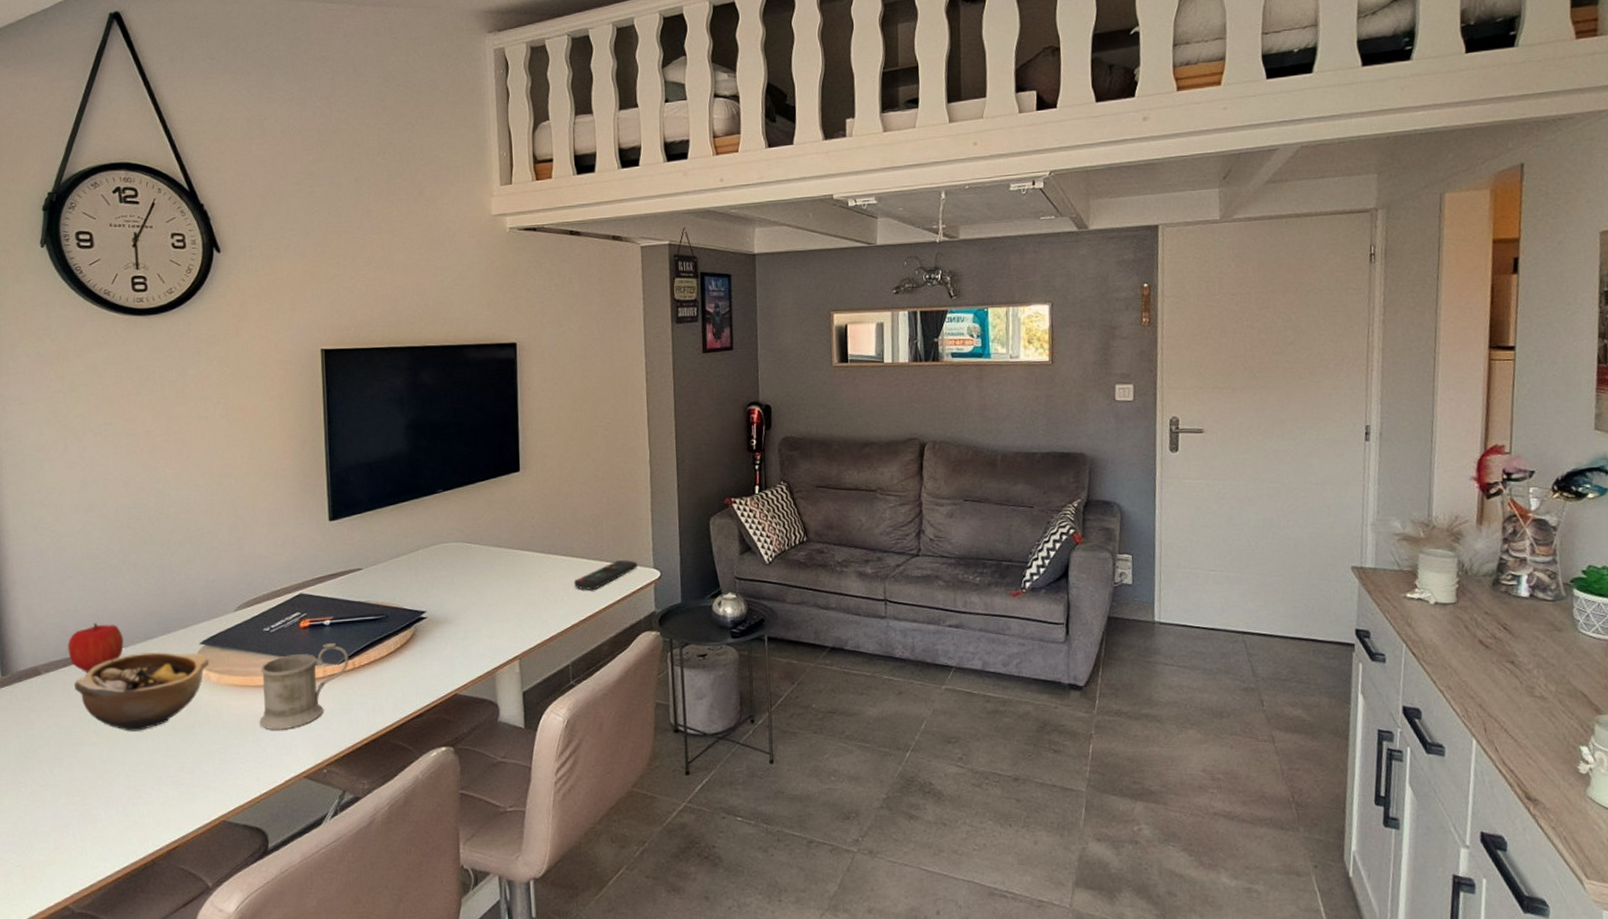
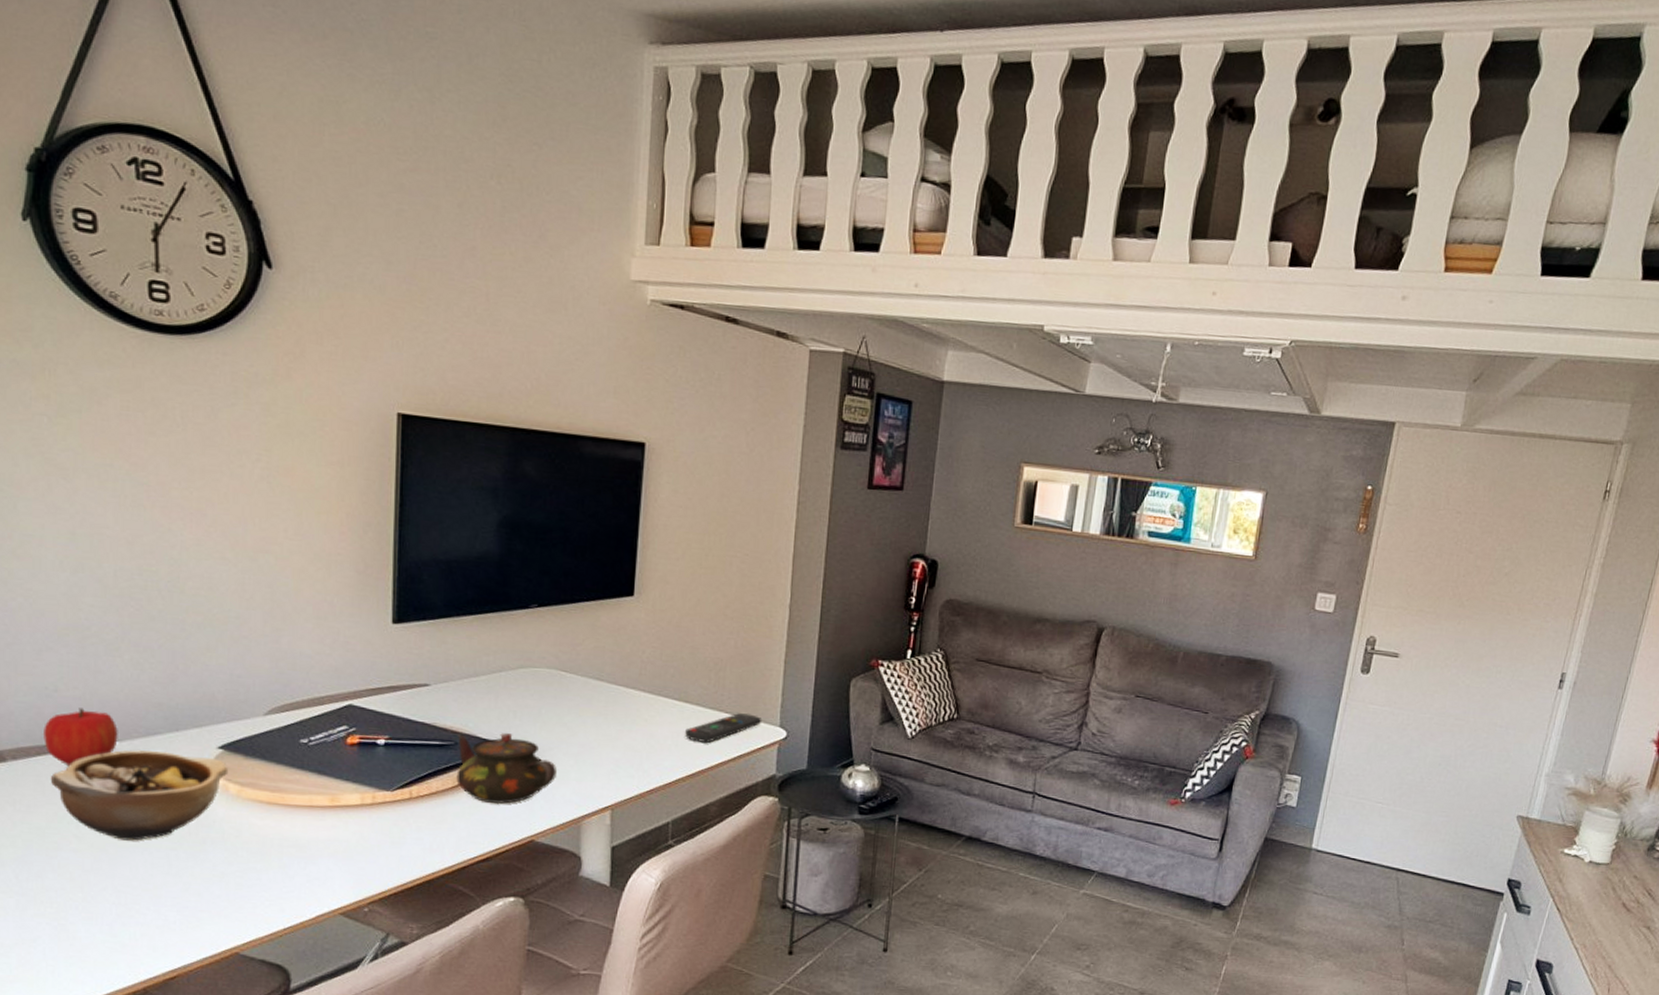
mug: present [259,643,349,730] -> none [288,766,405,858]
teapot: none [387,601,471,665] -> present [456,732,556,804]

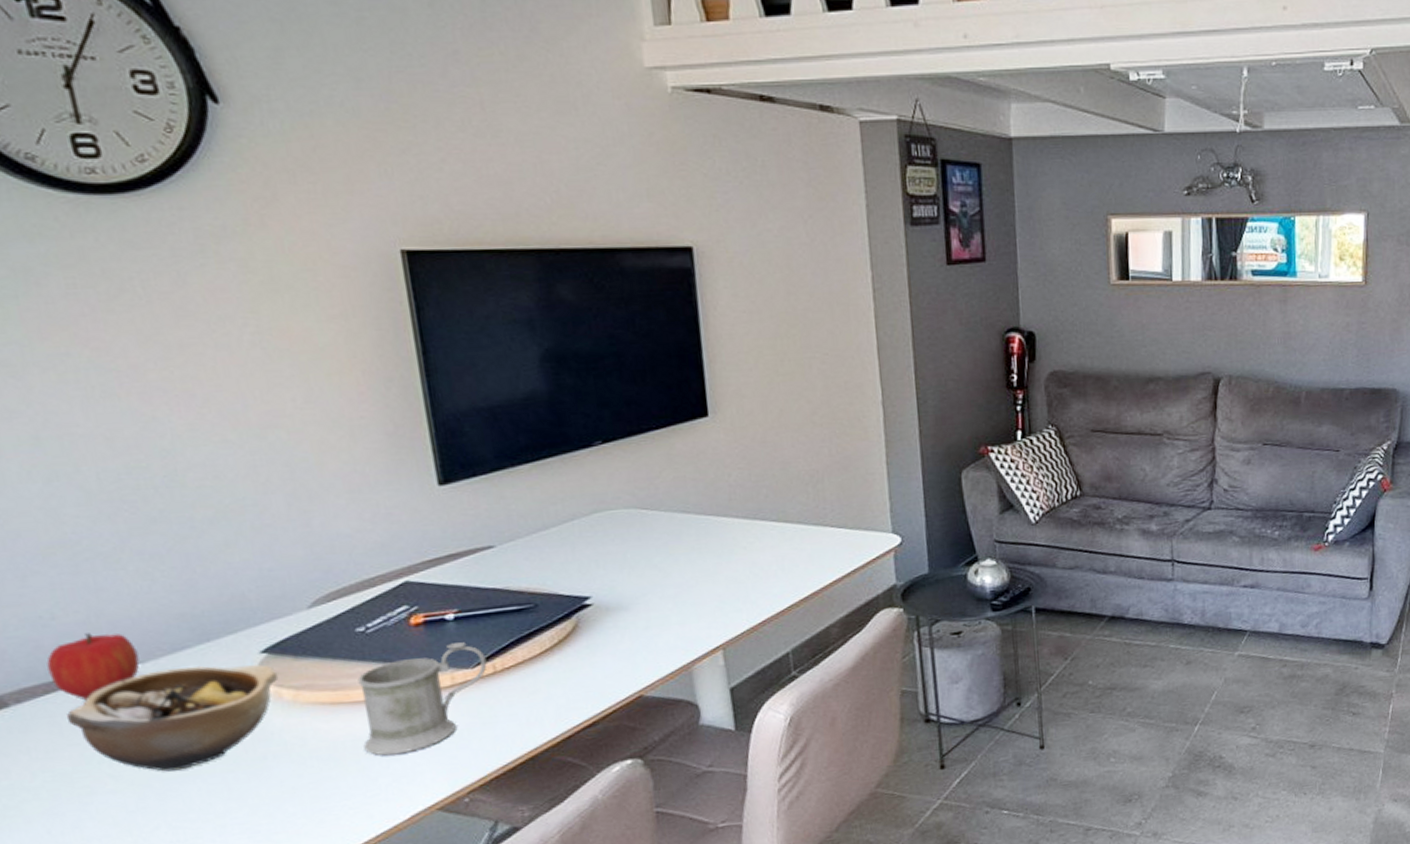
mug: none [288,766,405,858] -> present [357,642,487,756]
teapot: present [456,732,556,804] -> none [535,584,655,664]
remote control: present [685,713,762,744] -> none [790,524,873,563]

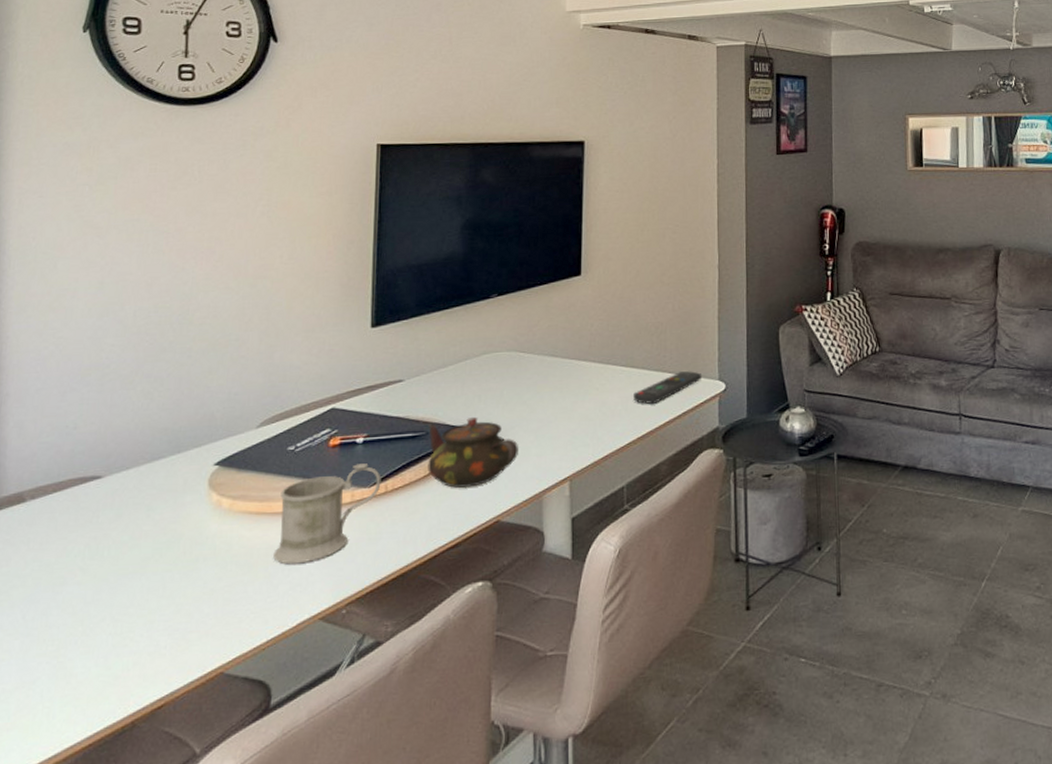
fruit: present [46,633,140,701] -> none [59,442,127,500]
bowl: present [67,664,279,772] -> none [63,474,223,568]
teapot: none [535,584,655,664] -> present [427,416,518,488]
remote control: none [790,524,873,563] -> present [633,371,703,405]

